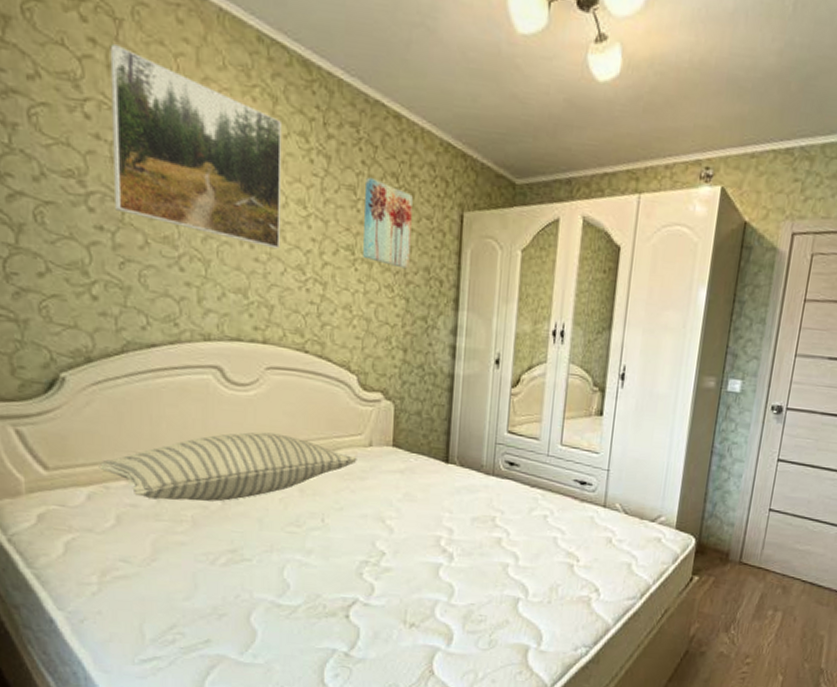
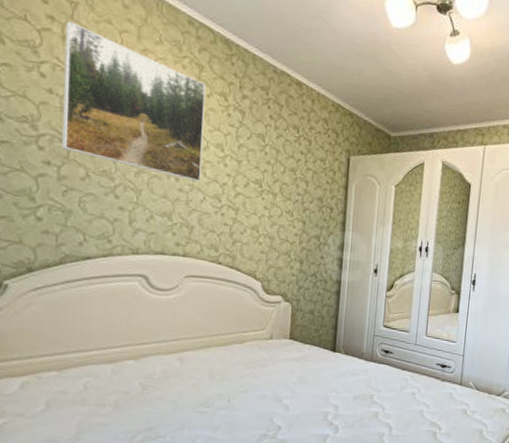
pillow: present [99,432,357,502] -> none [33,328,260,388]
wall art: present [363,177,413,269] -> none [269,128,310,199]

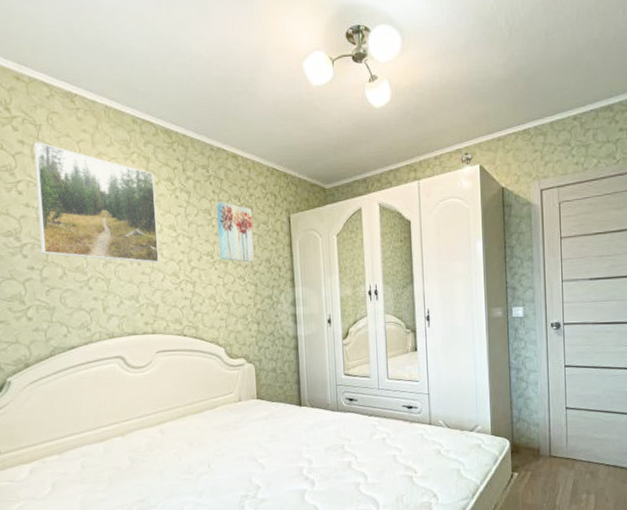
wall art: none [269,128,310,199] -> present [217,201,255,263]

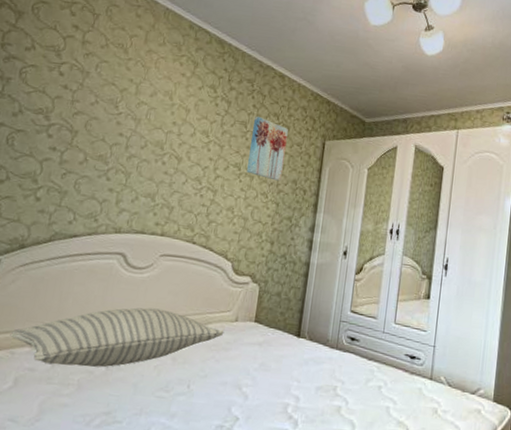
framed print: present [33,141,159,264] -> none [68,28,199,166]
pillow: none [37,401,231,467] -> present [10,307,225,368]

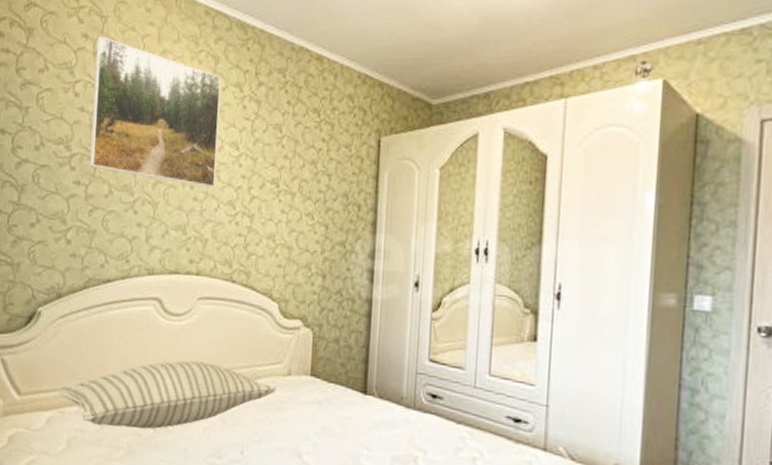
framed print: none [68,28,199,166] -> present [90,35,222,188]
wall art: present [247,116,288,181] -> none [287,115,333,197]

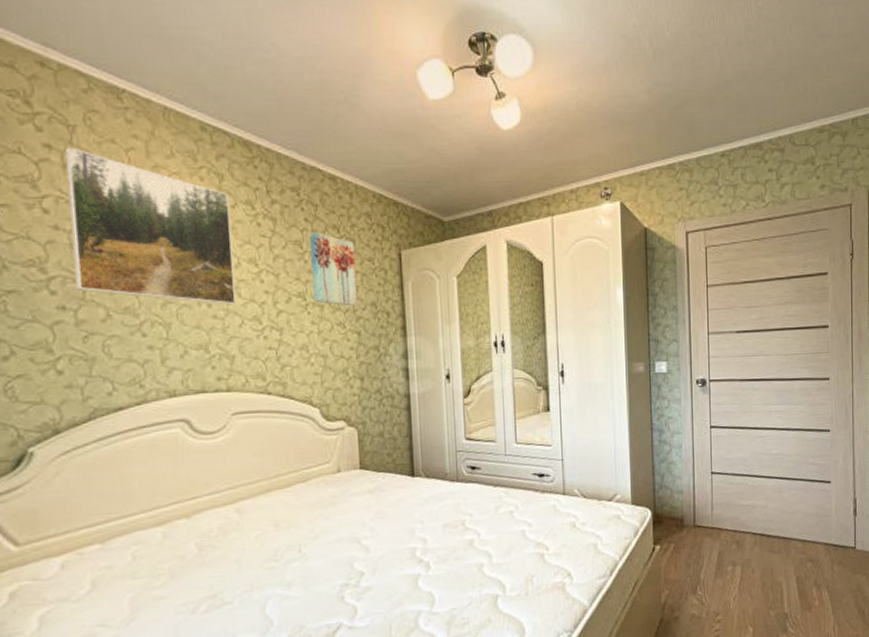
pillow: present [58,360,277,430] -> none [71,474,328,558]
wall art: none [287,115,333,197] -> present [310,231,357,307]

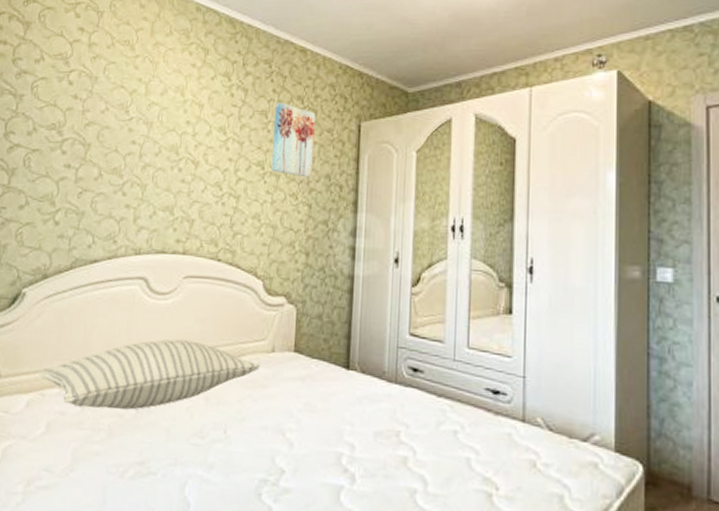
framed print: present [64,146,236,305] -> none [81,28,211,171]
pillow: none [71,474,328,558] -> present [39,339,260,410]

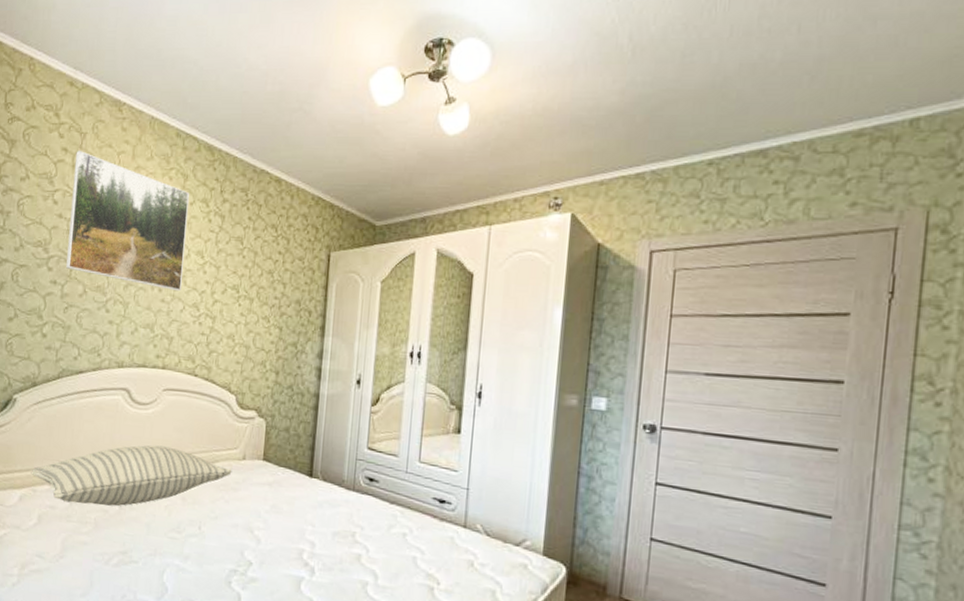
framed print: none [81,28,211,171] -> present [66,150,190,292]
wall art: present [272,102,316,178] -> none [246,229,288,303]

